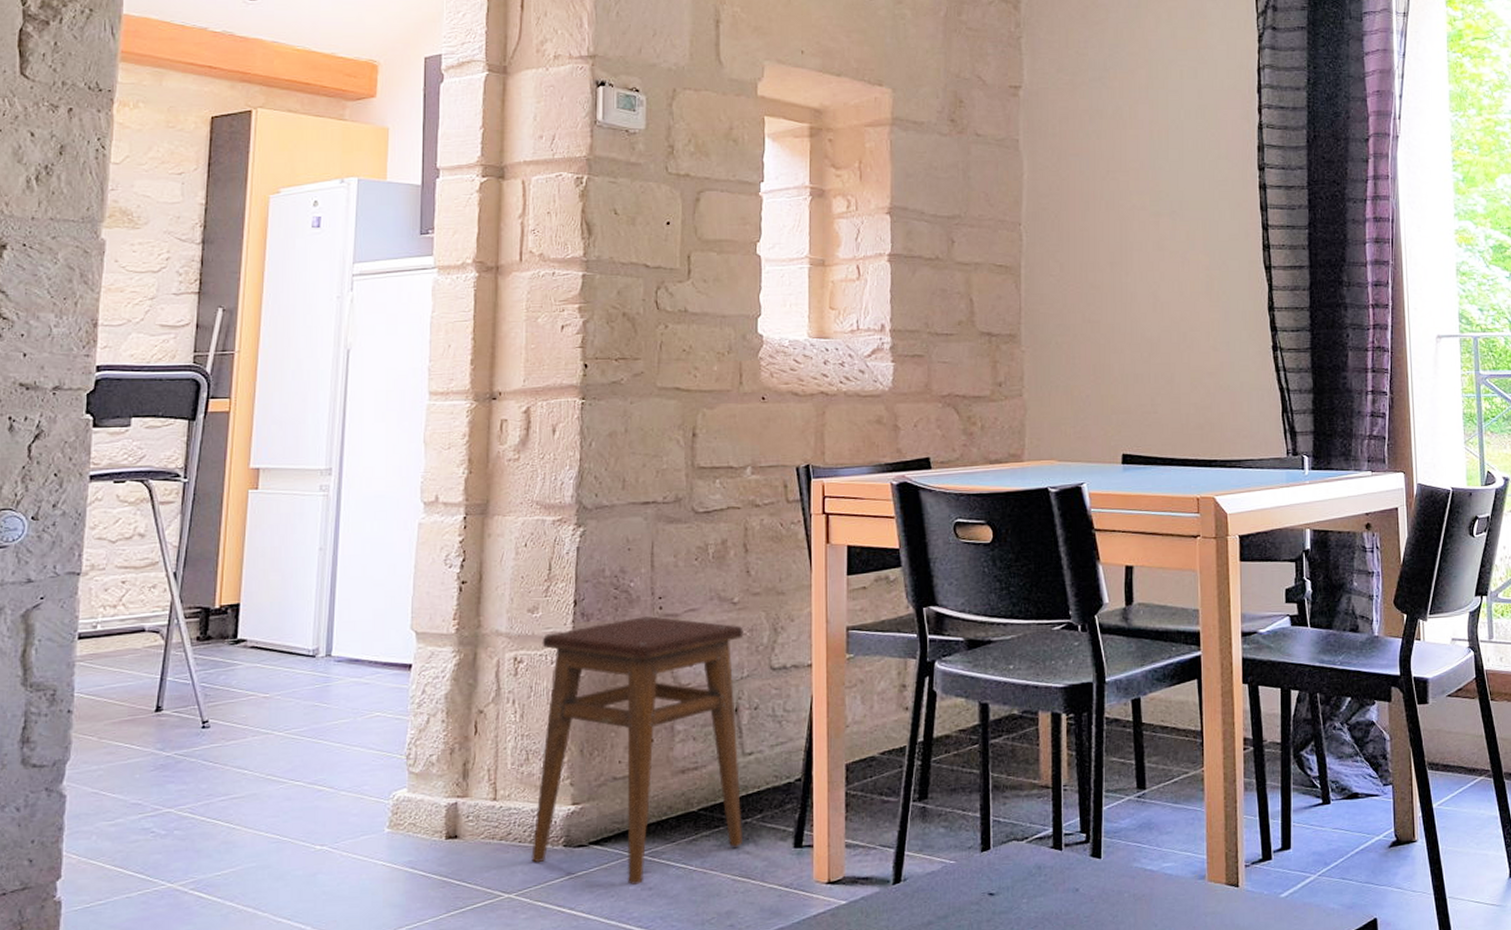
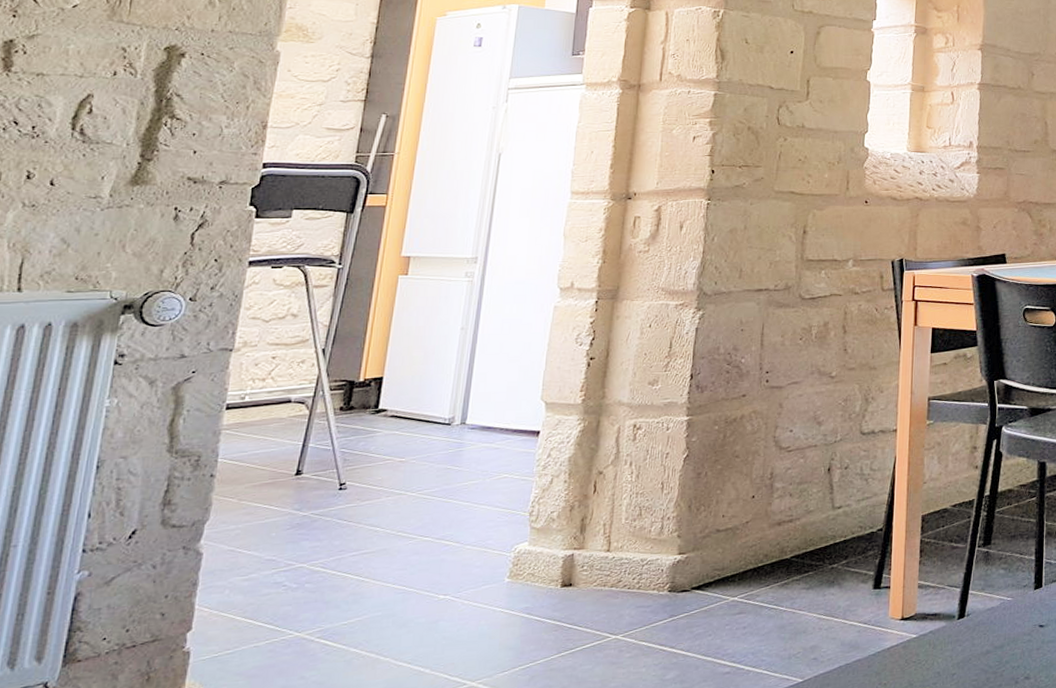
stool: present [531,616,744,886] -> none [638,388,839,626]

